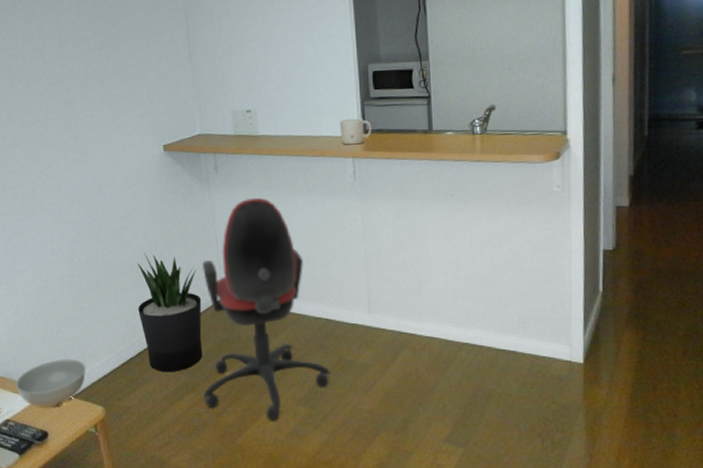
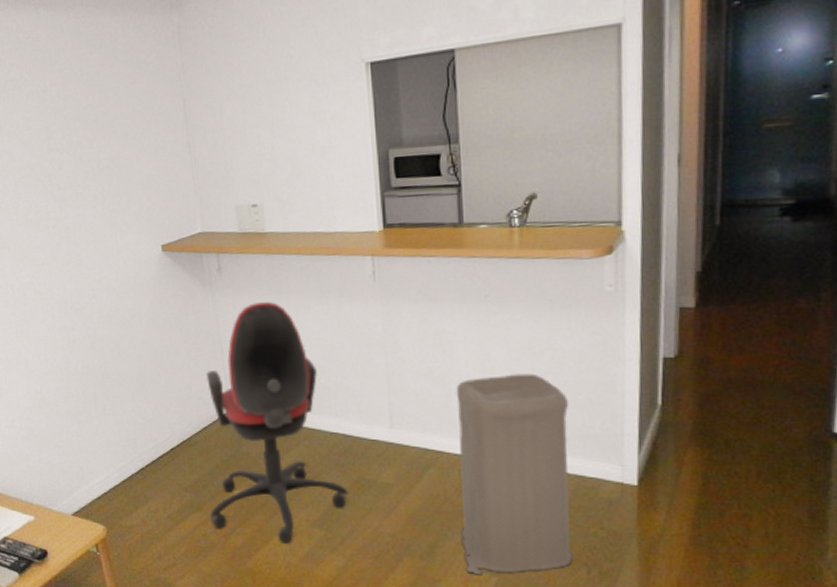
bowl: present [15,359,87,407] -> none [12,475,86,525]
planter: present [138,252,203,373] -> none [137,361,209,491]
mug: present [340,118,372,145] -> none [357,211,394,242]
laundry basket: none [426,263,529,447] -> present [456,373,573,576]

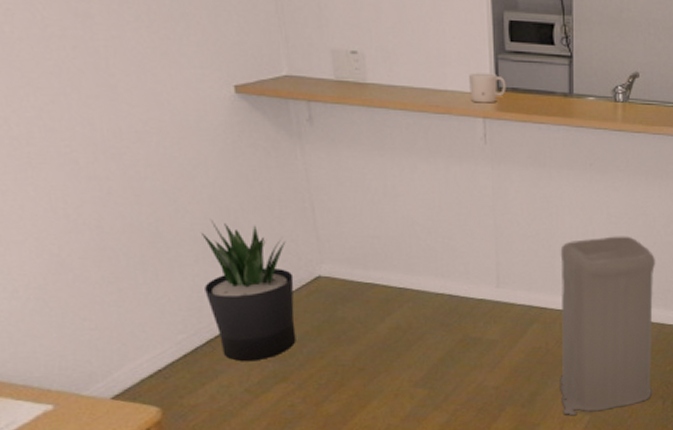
planter: none [137,361,209,491] -> present [202,219,296,362]
office chair: present [206,301,349,544] -> none [293,157,454,406]
mug: none [357,211,394,242] -> present [469,72,507,103]

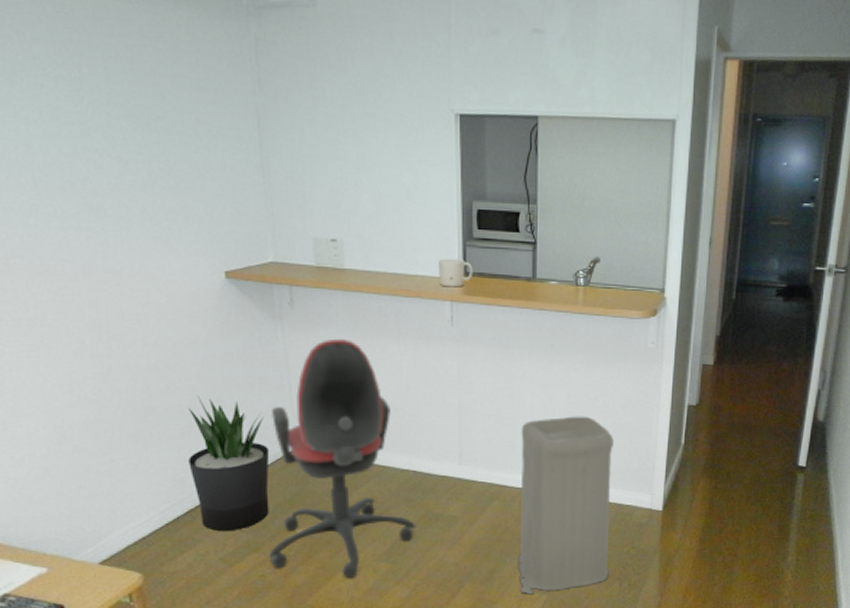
office chair: none [293,157,454,406] -> present [269,338,417,579]

